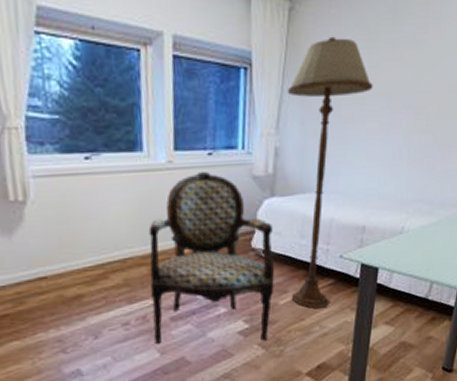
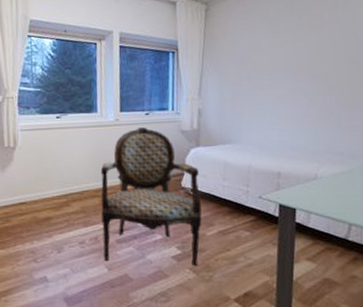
floor lamp: present [288,36,373,309] -> none [207,26,278,241]

